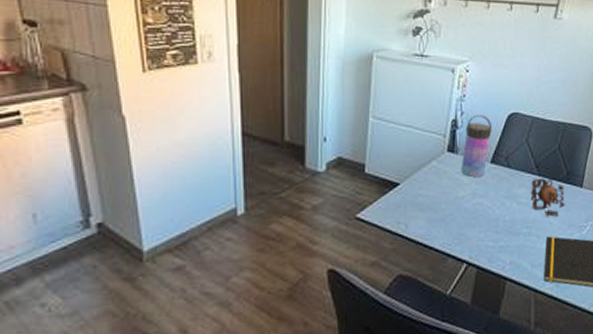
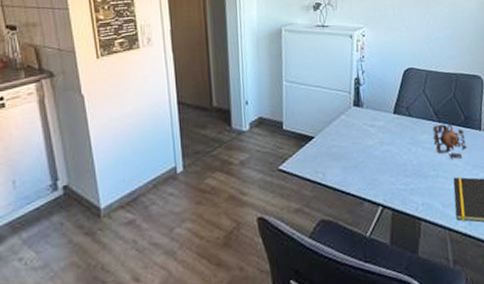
water bottle: present [461,114,493,177] -> none [367,71,392,127]

